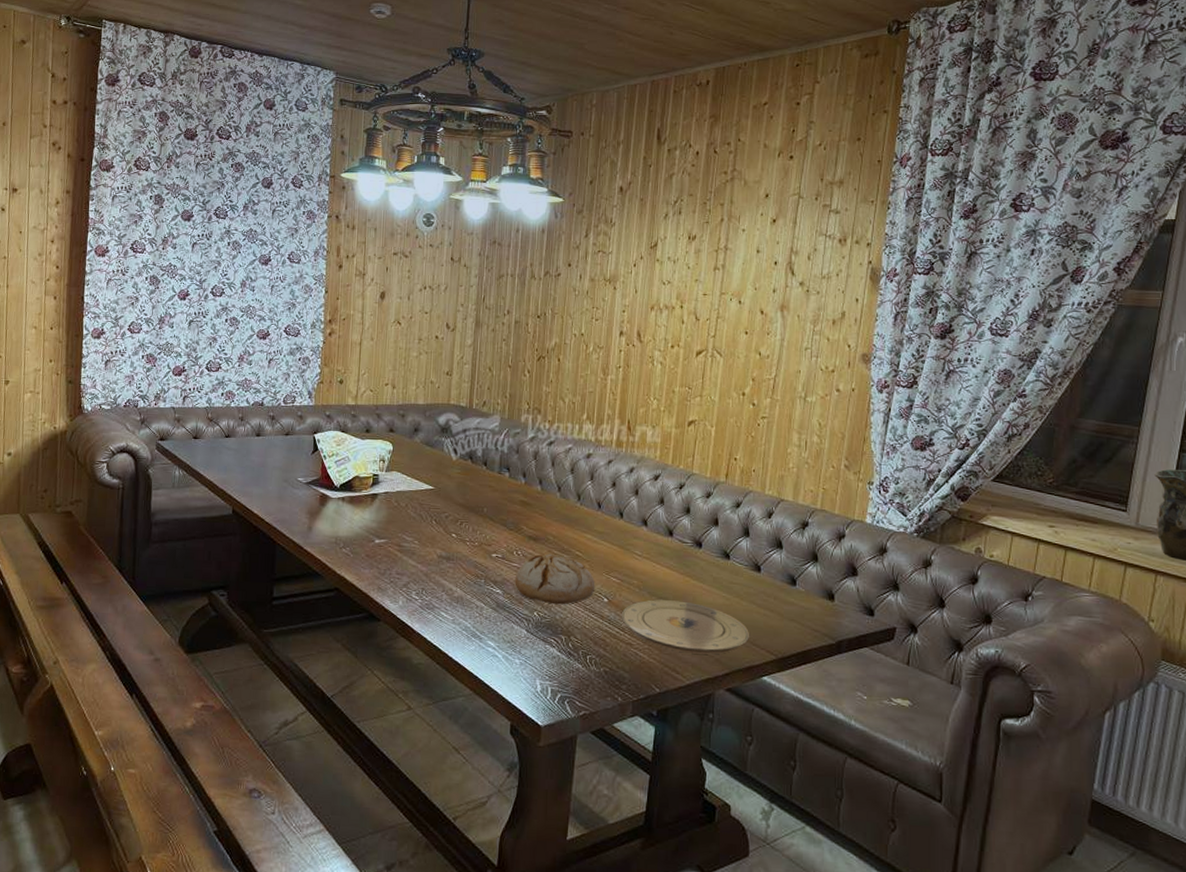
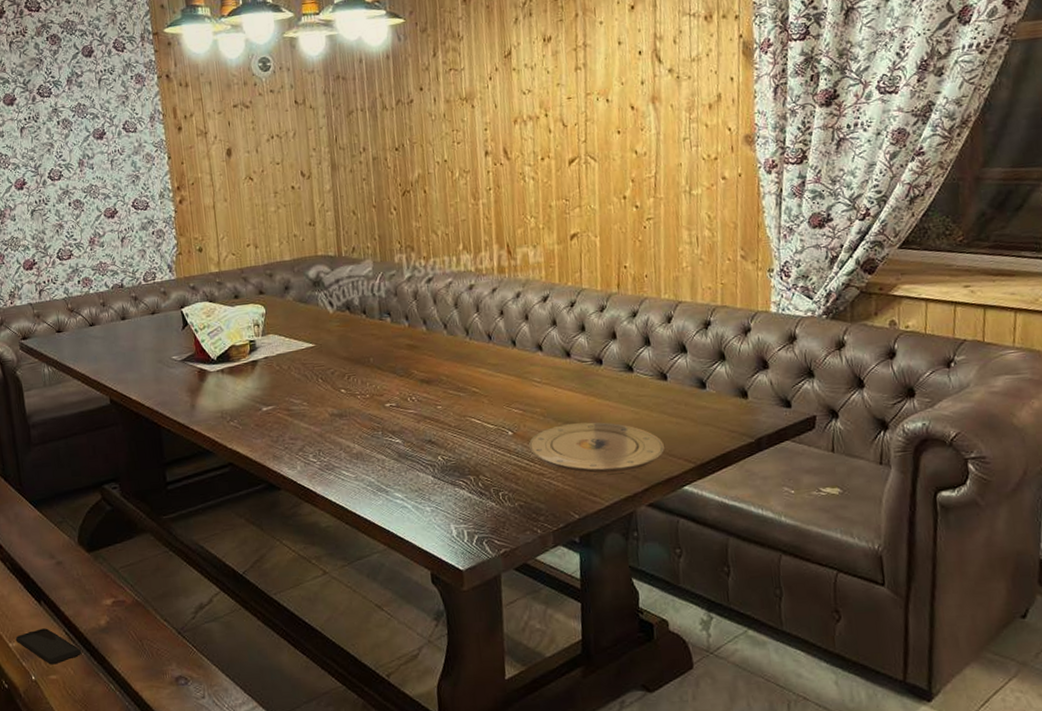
mobile phone: none [102,721,164,759] -> present [15,628,82,665]
bread: present [514,553,596,605] -> none [412,394,498,446]

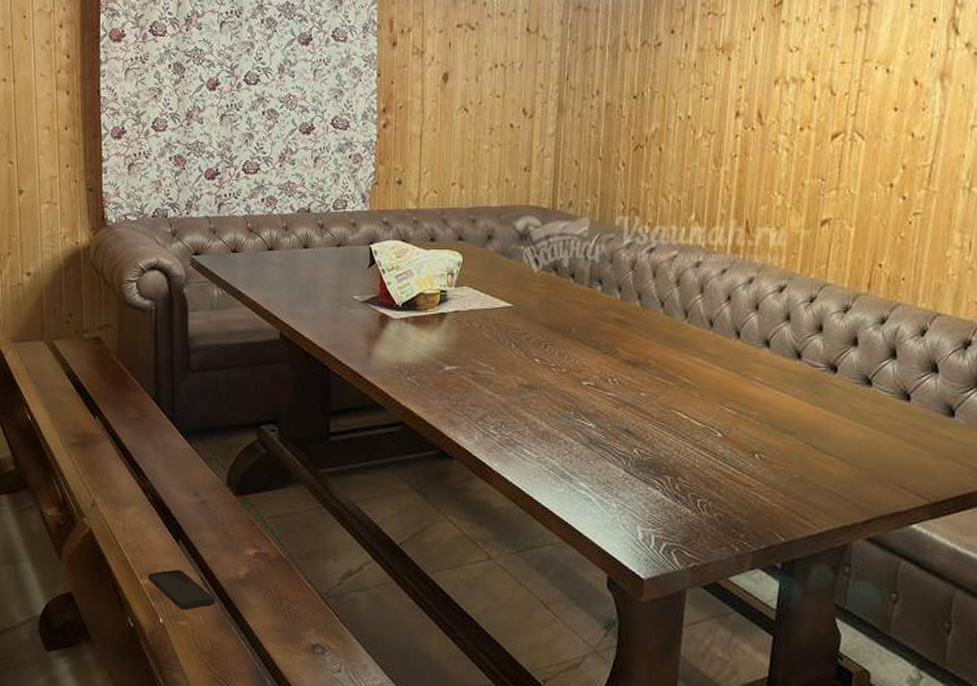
plate: present [528,422,665,475] -> none [738,434,895,499]

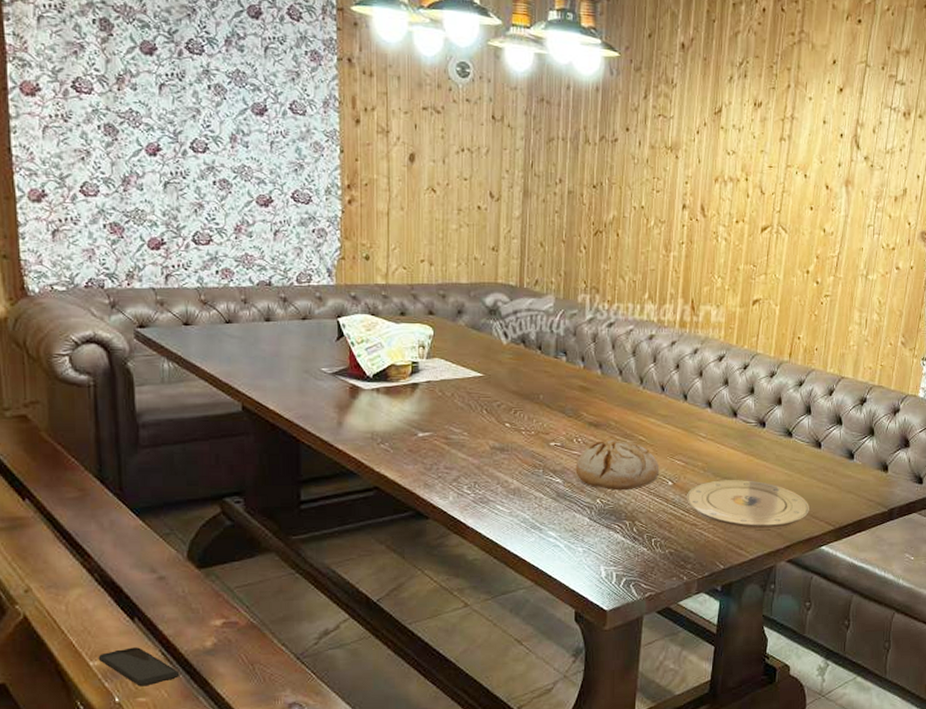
bread: none [610,381,707,441] -> present [575,439,660,491]
plate: none [738,434,895,499] -> present [686,480,809,530]

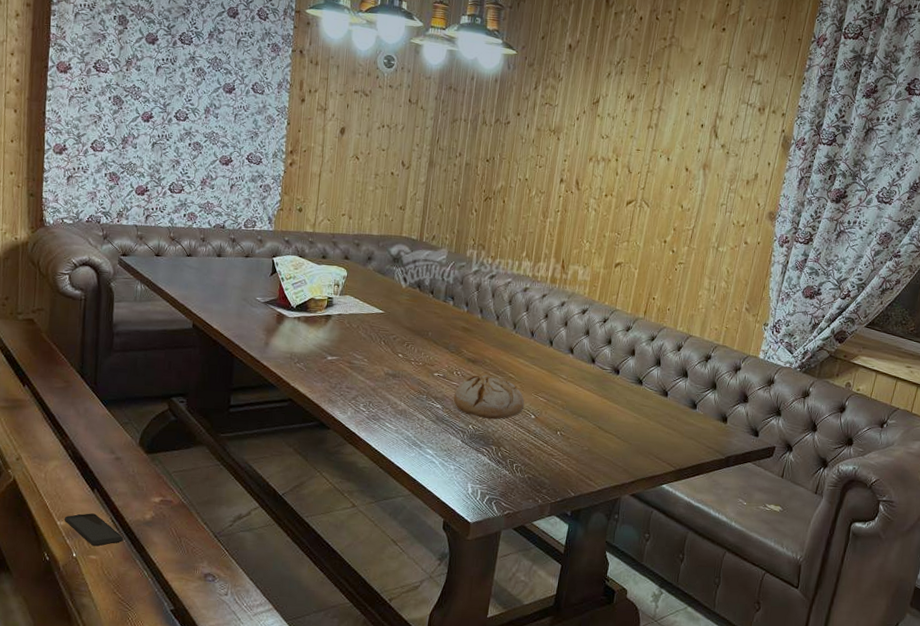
plate: present [686,480,809,530] -> none [545,417,654,465]

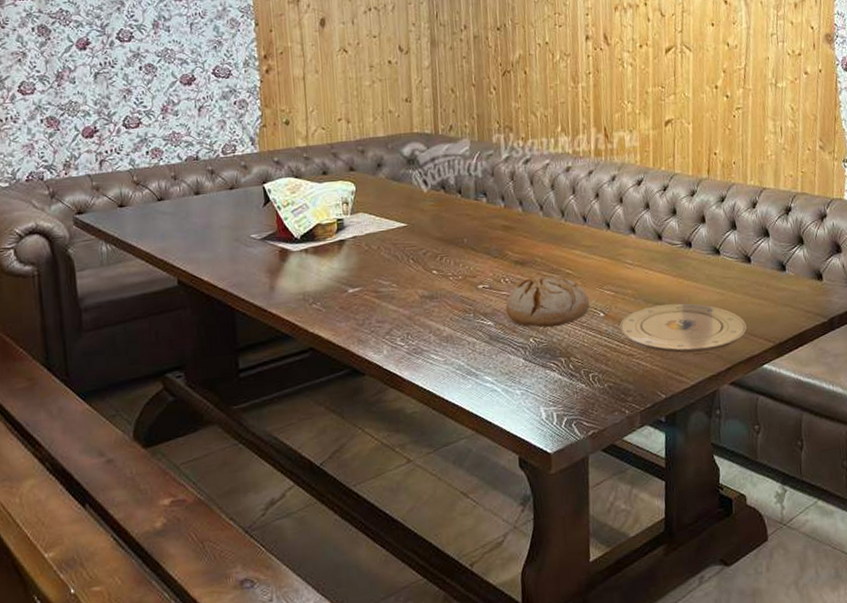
mobile phone: present [64,513,124,546] -> none [52,534,132,575]
plate: none [545,417,654,465] -> present [619,303,747,355]

